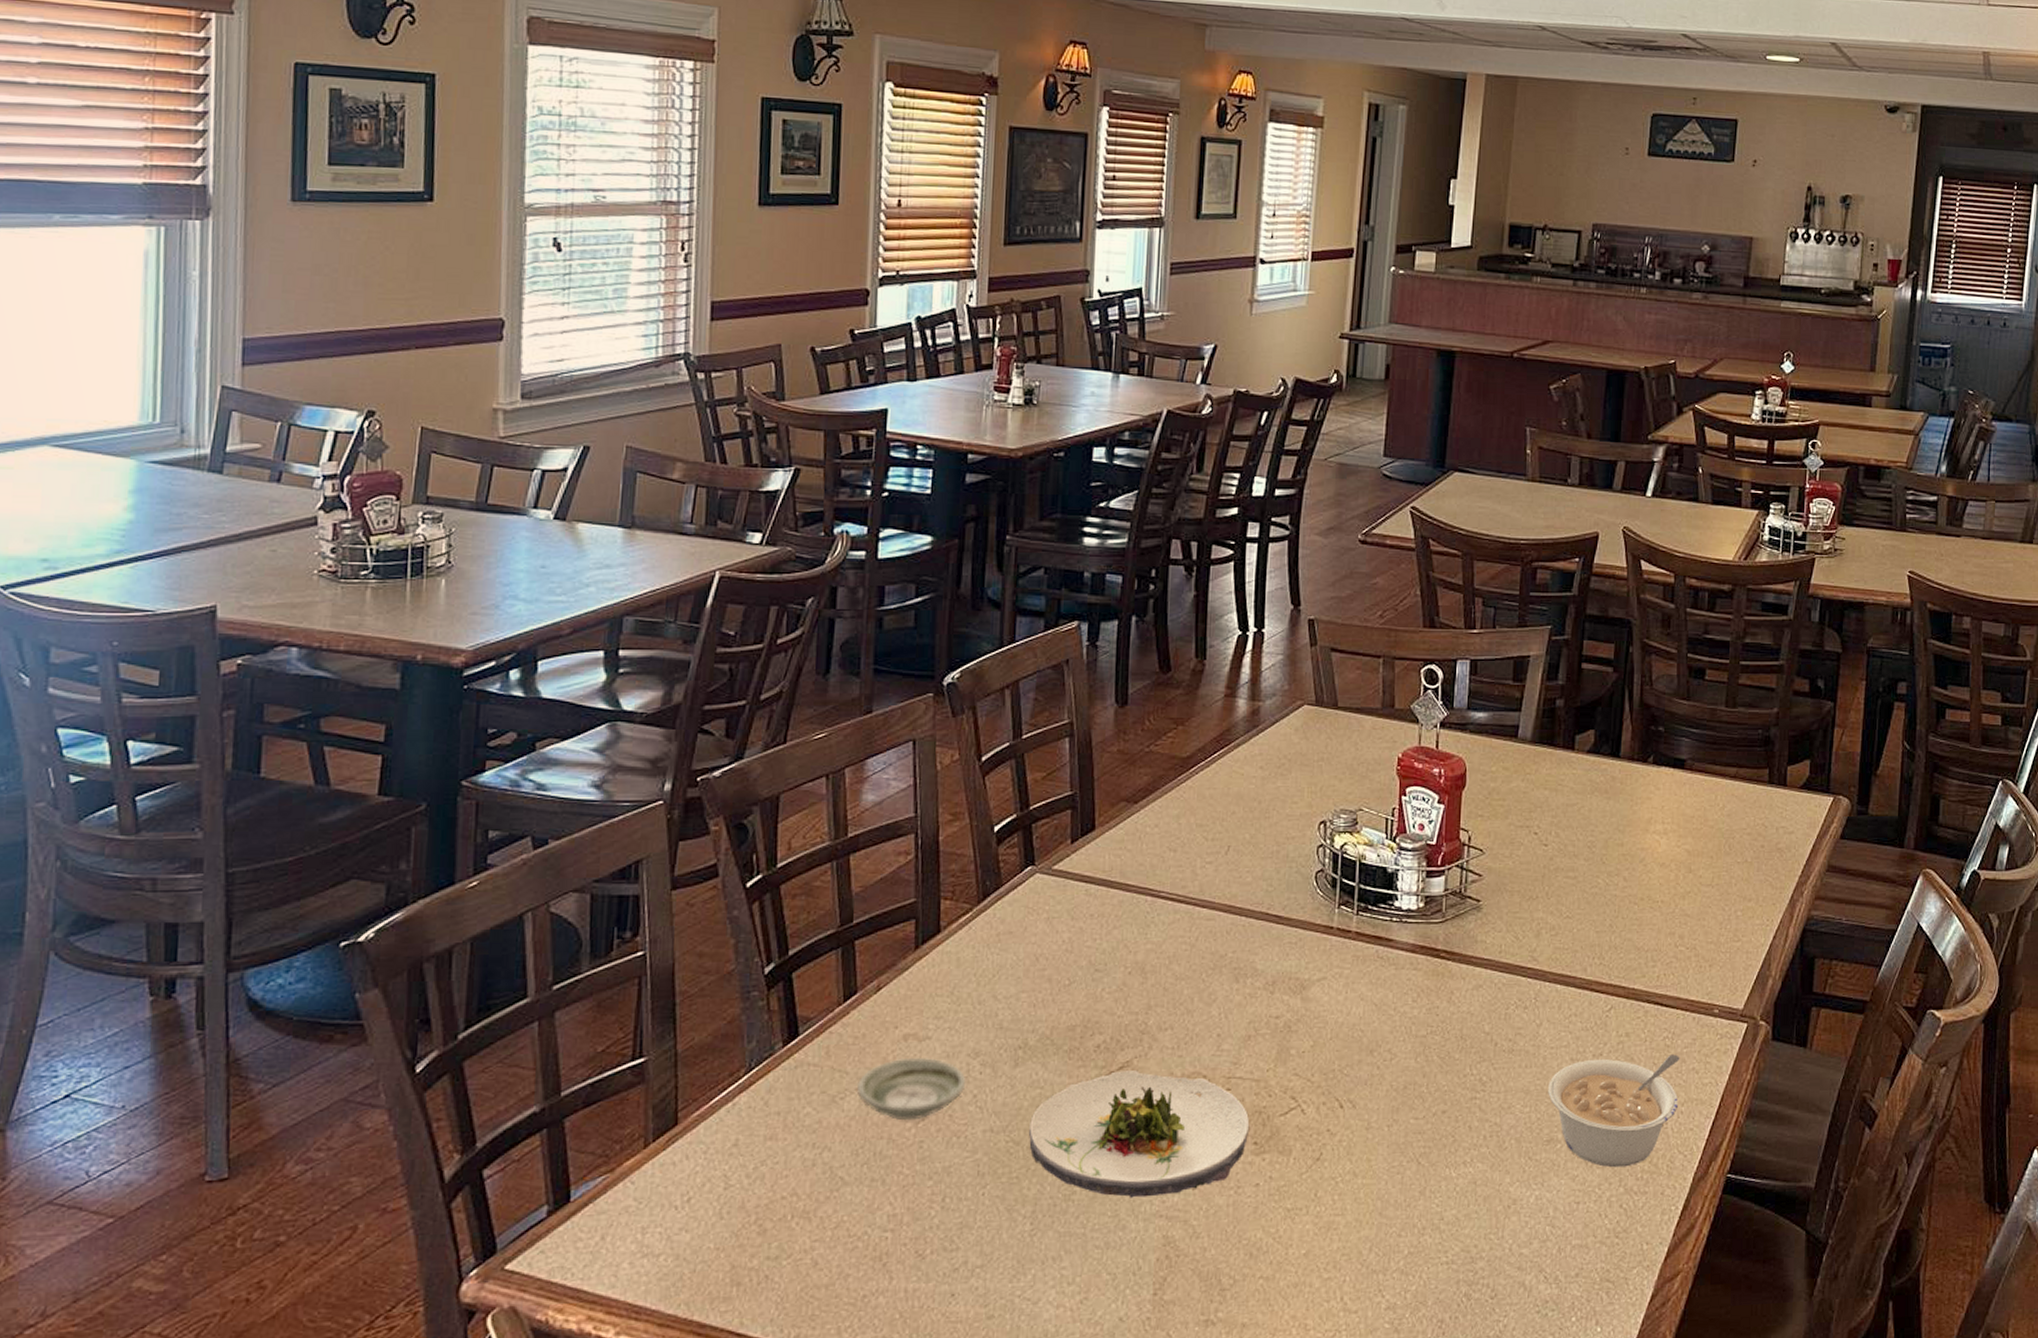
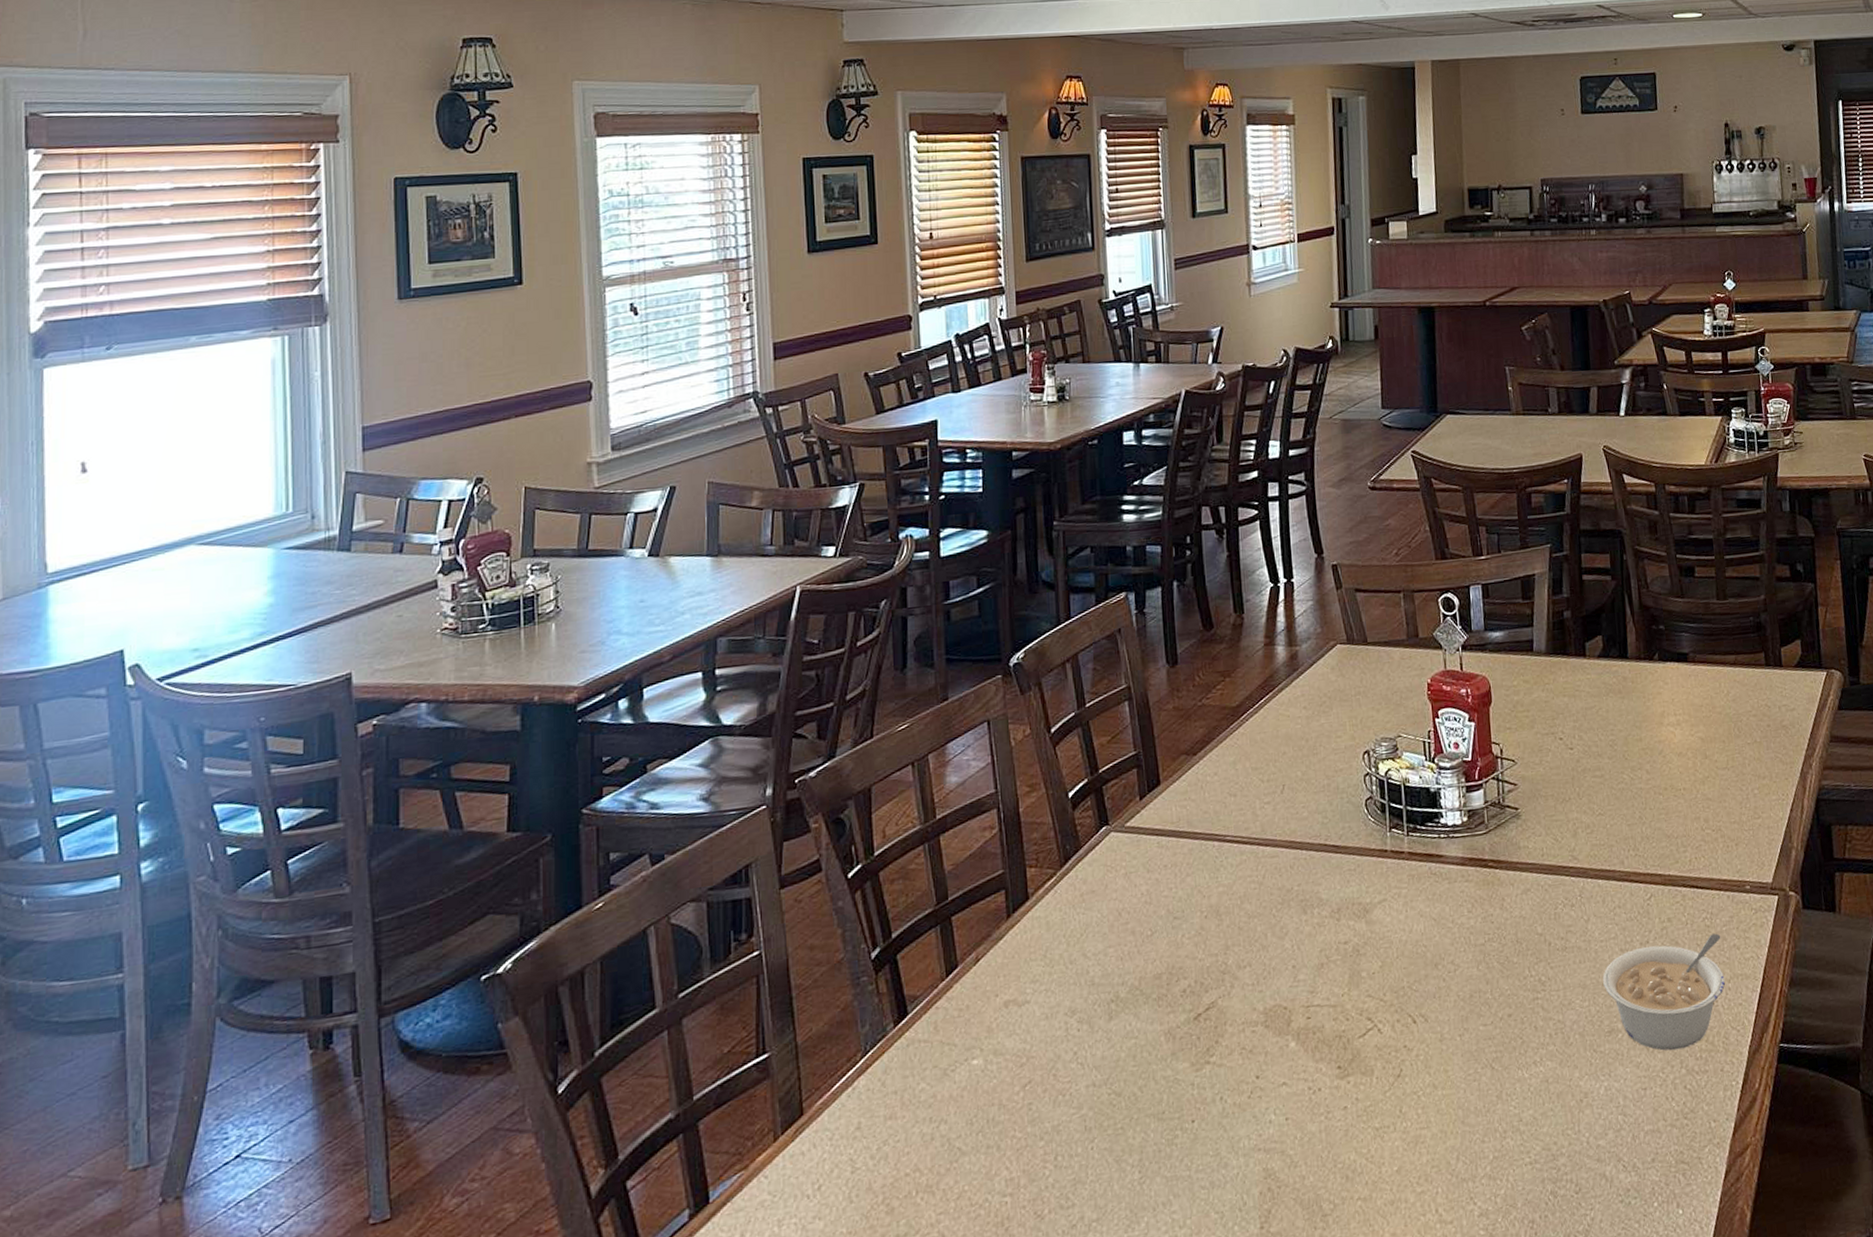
saucer: present [856,1057,966,1121] -> none [965,1021,1066,1085]
salad plate: present [1028,1070,1250,1198] -> none [1128,1010,1332,1136]

